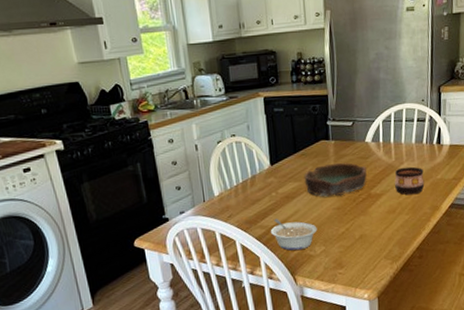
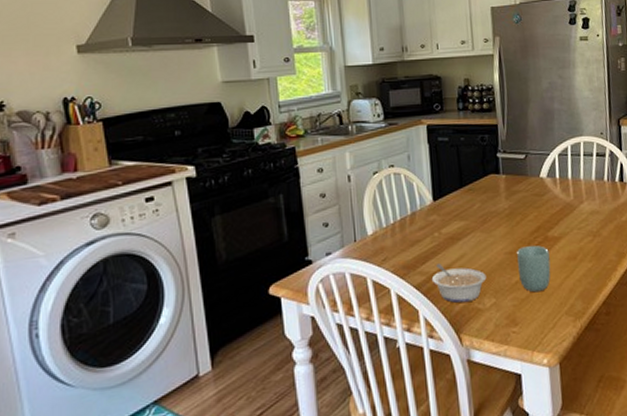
bowl: present [304,162,367,197] -> none [471,199,543,239]
cup: none [344,201,373,241] -> present [517,245,551,293]
cup: present [395,166,425,195] -> none [574,206,608,239]

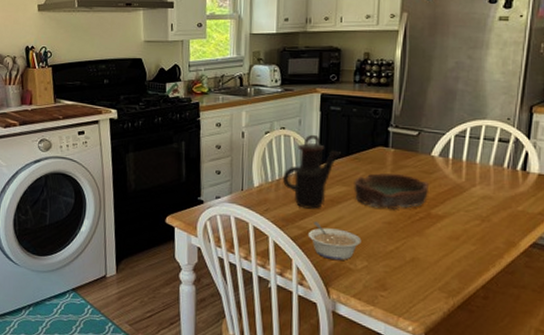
teapot: none [398,169,454,251] -> present [283,134,341,209]
bowl: none [471,199,543,239] -> present [354,172,430,209]
cup: present [517,245,551,293] -> none [395,219,430,264]

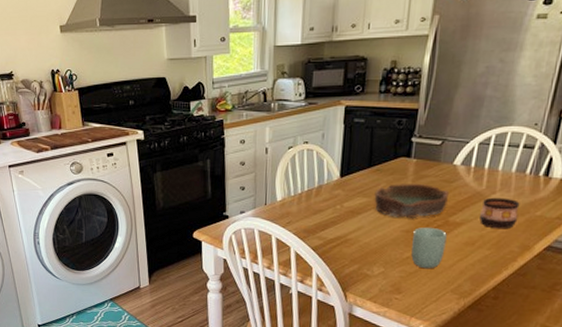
teapot: present [283,134,341,209] -> none [305,147,363,220]
legume: present [307,222,362,261] -> none [327,232,380,268]
cup: none [395,219,430,264] -> present [411,228,447,269]
cup: none [462,190,501,224] -> present [479,197,520,229]

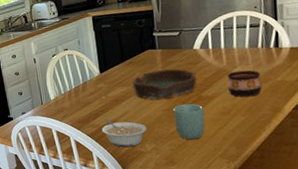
legume: none [327,232,380,268] -> present [101,119,147,147]

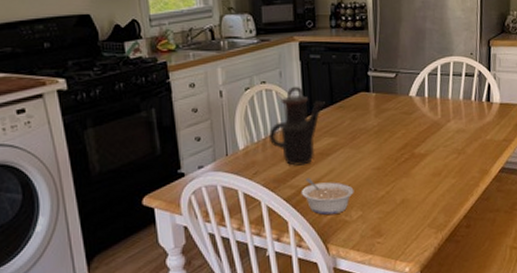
teapot: none [73,50,117,110] -> present [269,86,325,166]
bowl: present [132,68,197,100] -> none [341,117,411,155]
cup: present [173,103,206,140] -> none [384,162,416,206]
cup: present [227,70,263,97] -> none [440,125,473,157]

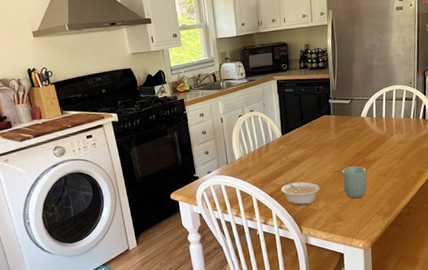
teapot: present [269,86,325,166] -> none [257,112,297,170]
cup: none [384,162,416,206] -> present [342,166,367,199]

